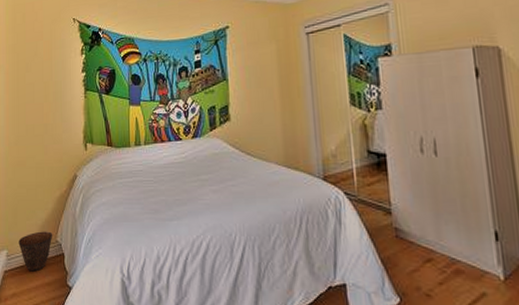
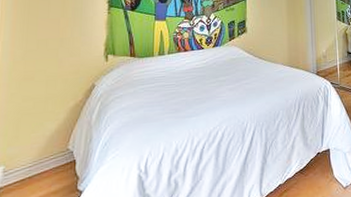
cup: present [18,231,53,272] -> none [19,141,64,184]

